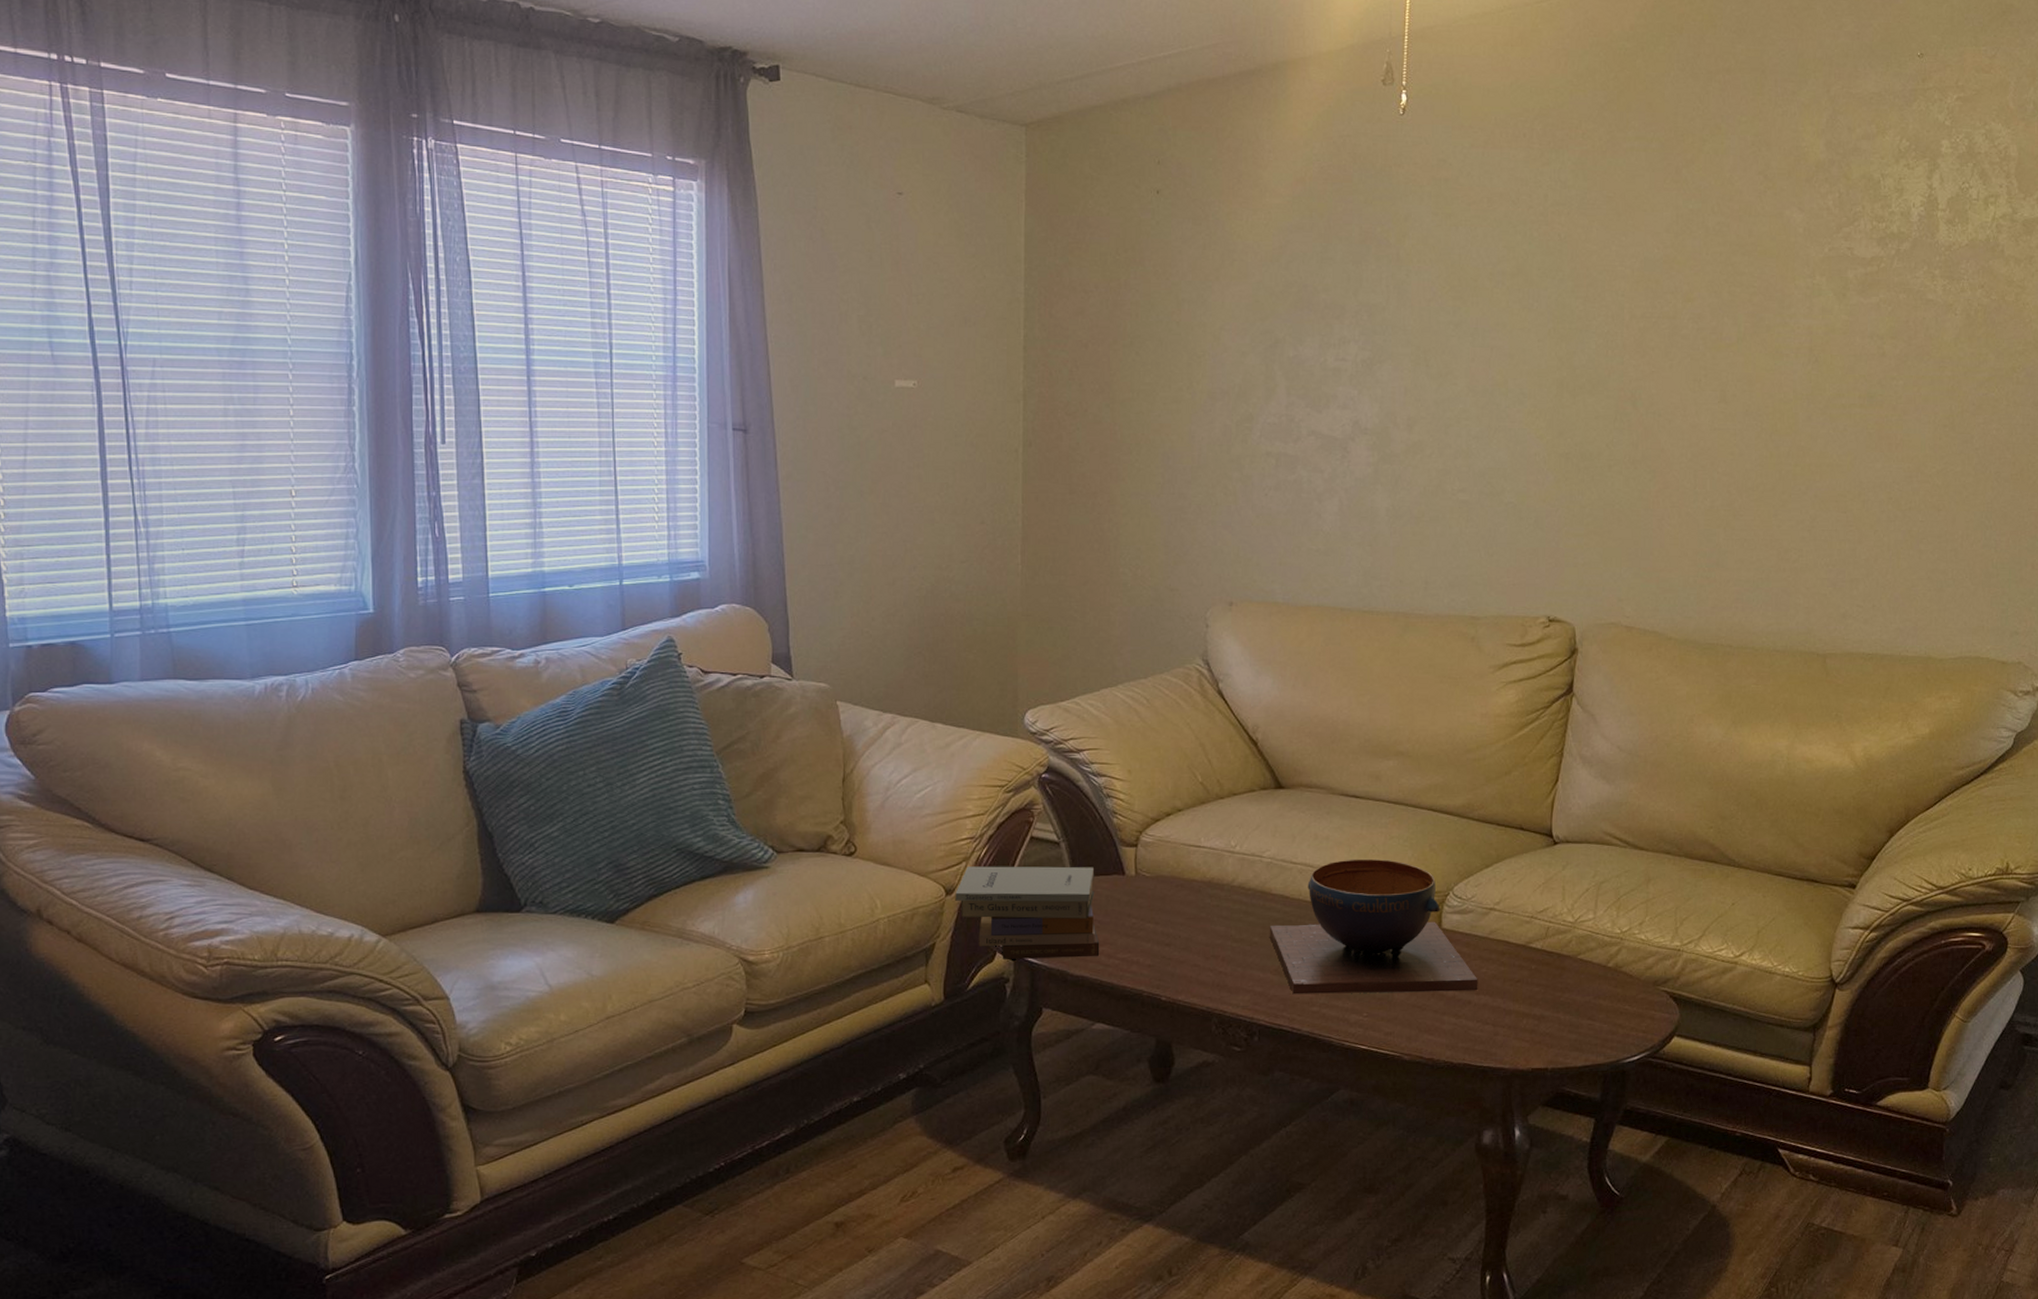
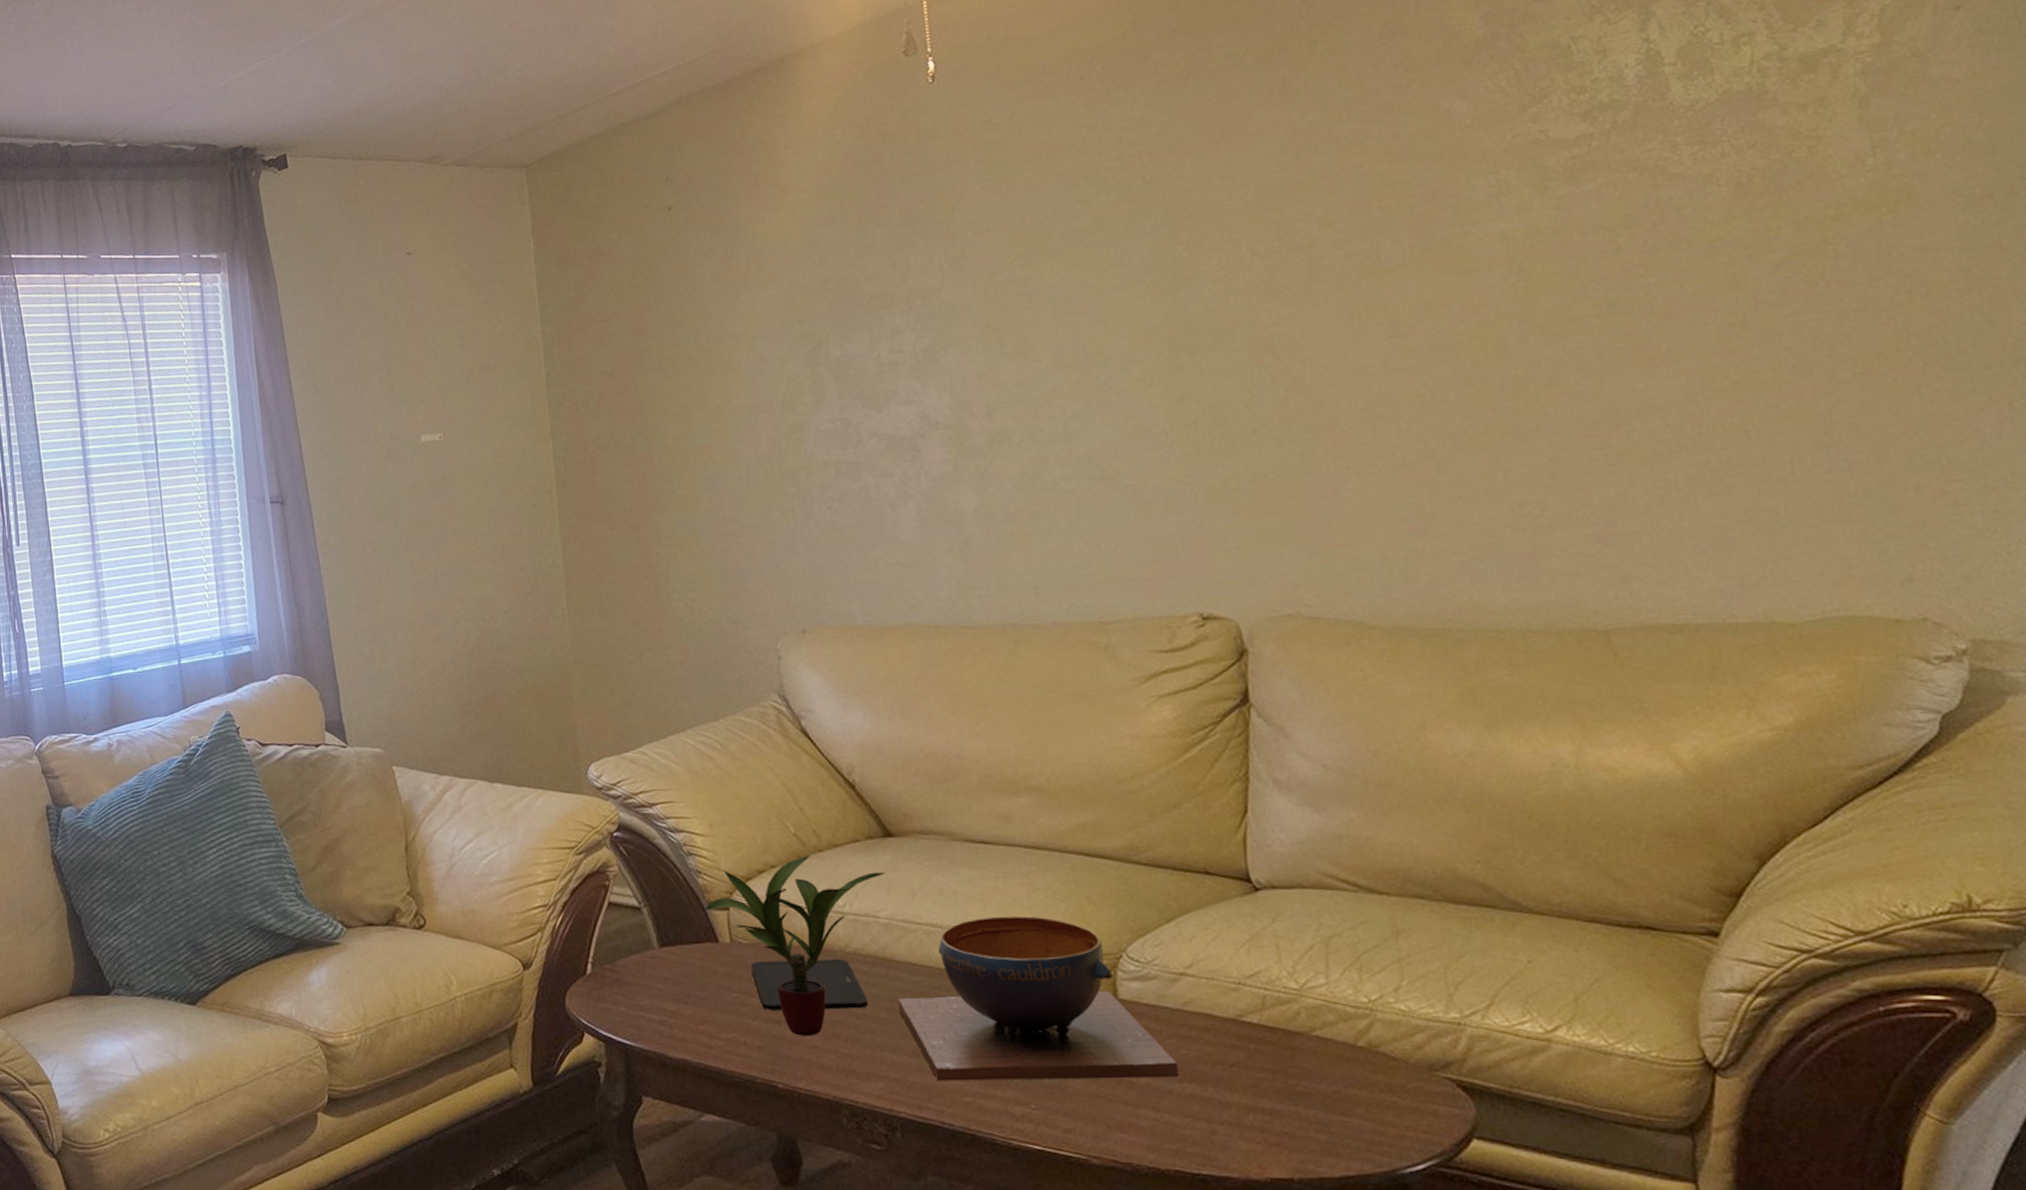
books: present [955,866,1100,959] -> none [533,934,700,1041]
potted plant: none [1116,801,1273,956] -> present [705,855,885,1036]
tablet: none [1150,891,1245,934] -> present [750,958,869,1011]

